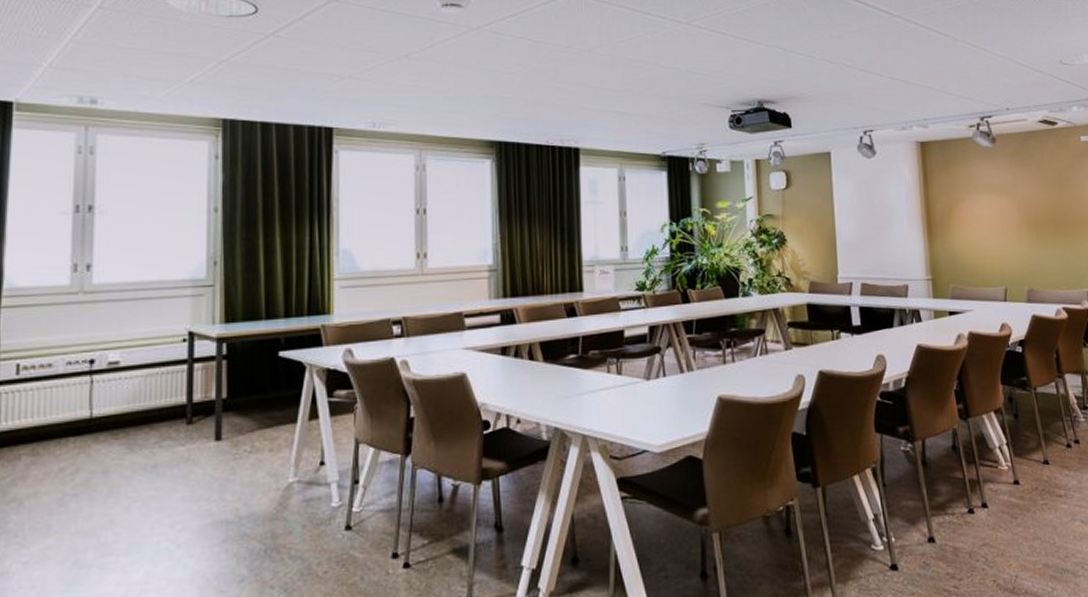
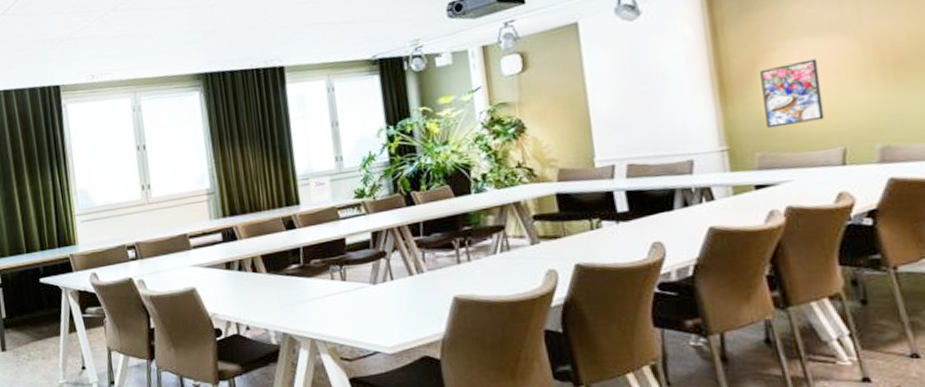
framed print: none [955,212,994,265] -> present [760,59,825,129]

